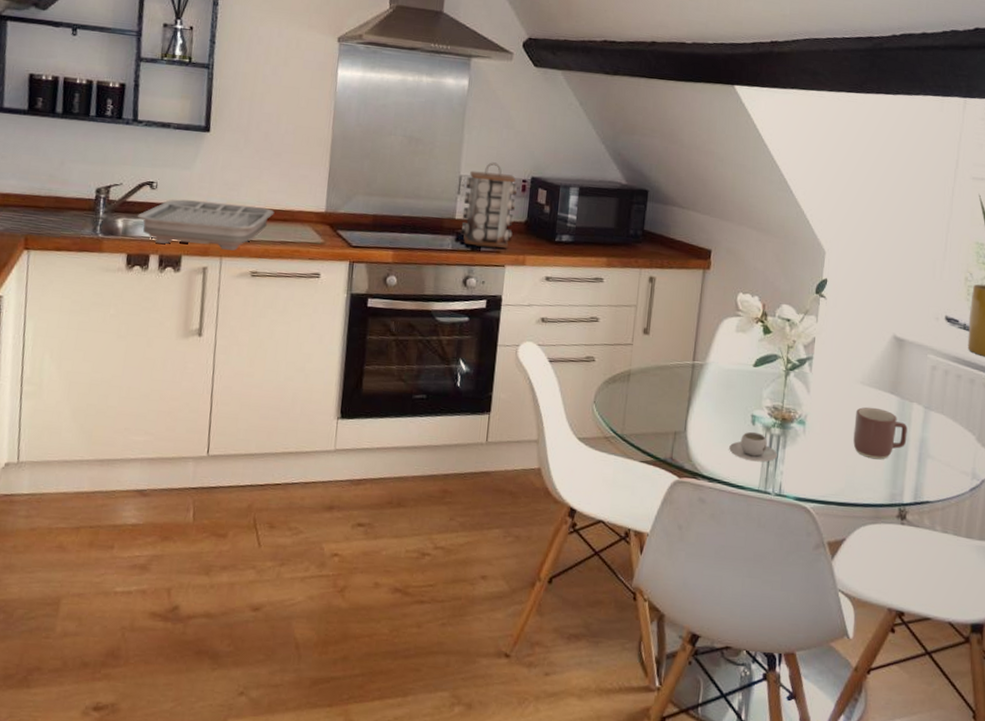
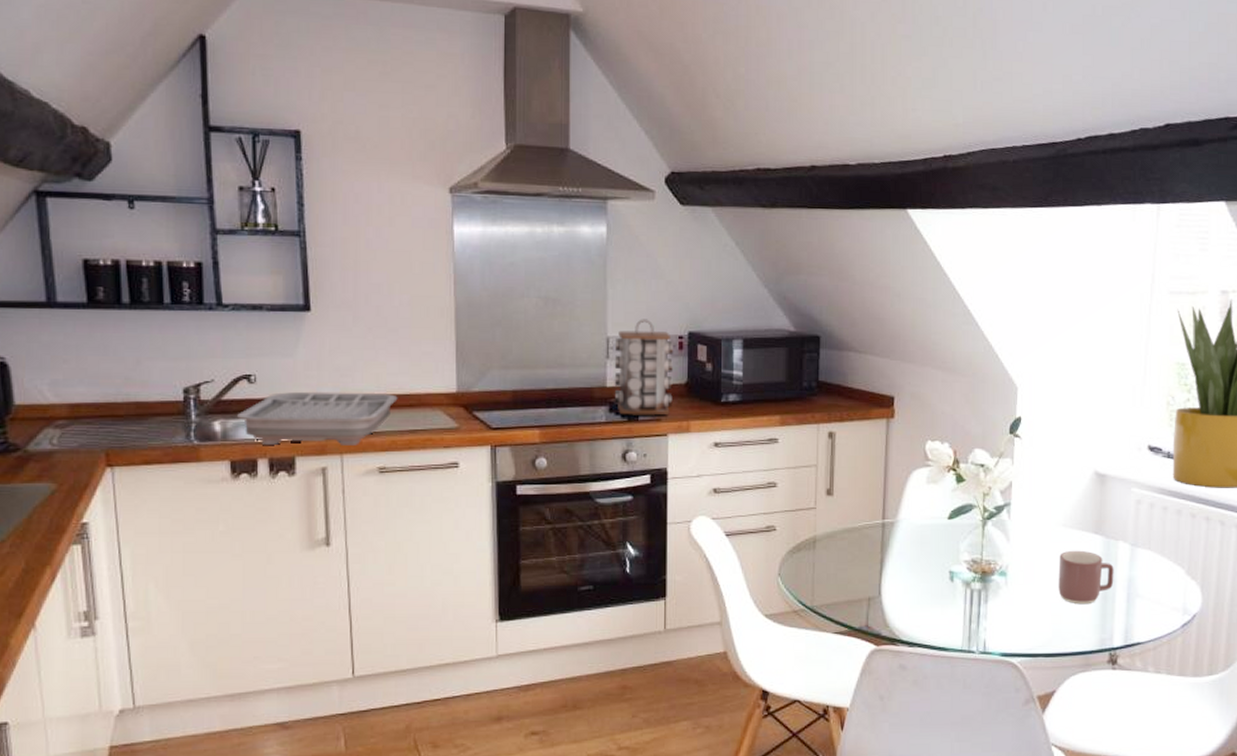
teacup: present [729,431,777,463] -> none [928,589,979,620]

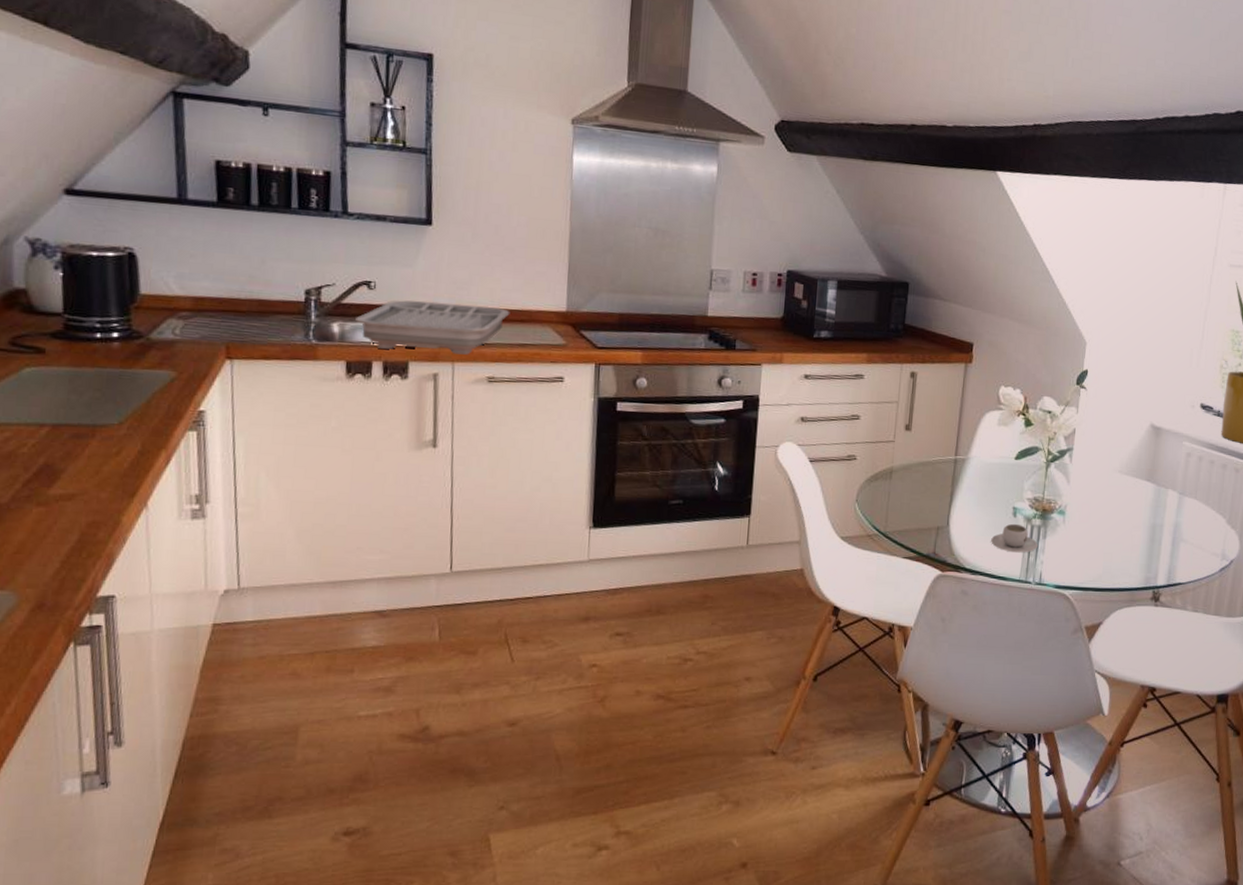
spice rack: present [614,319,673,417] -> none [713,255,772,346]
teacup: none [928,589,979,620] -> present [991,523,1038,553]
mug: present [1058,550,1114,605] -> none [1111,495,1163,545]

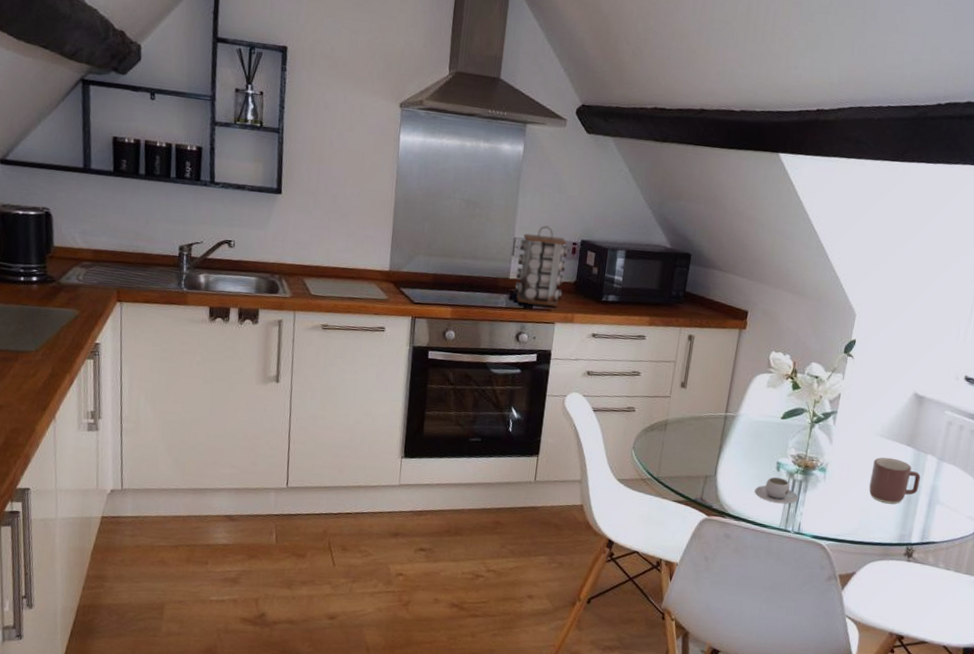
dish rack: present [355,300,510,355] -> none [218,256,343,305]
spice rack: none [713,255,772,346] -> present [514,225,568,307]
mug: none [1111,495,1163,545] -> present [869,457,921,504]

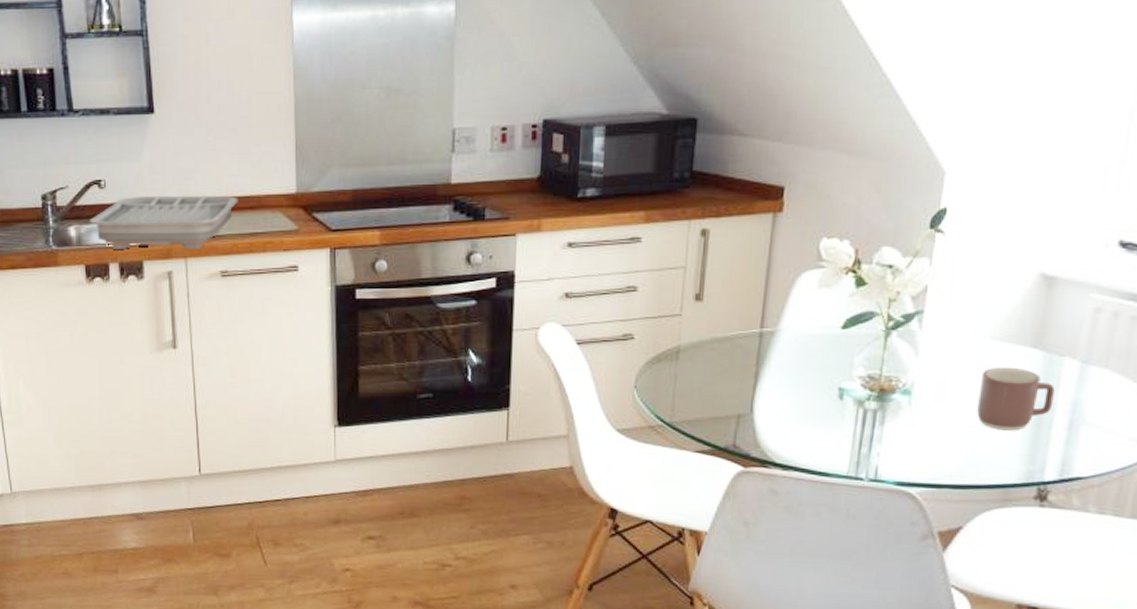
dish rack: none [218,256,343,305] -> present [90,195,239,249]
spice rack: present [514,225,568,307] -> none [459,107,525,215]
teacup: present [754,477,798,504] -> none [809,407,873,443]

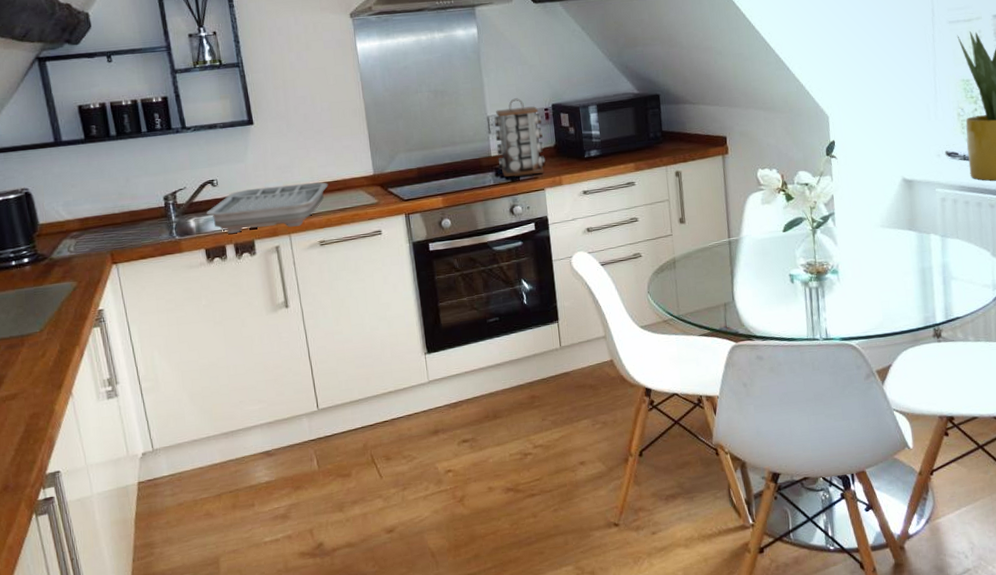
spice rack: none [459,107,525,215] -> present [493,98,546,178]
mug: present [977,367,1055,431] -> none [881,245,931,291]

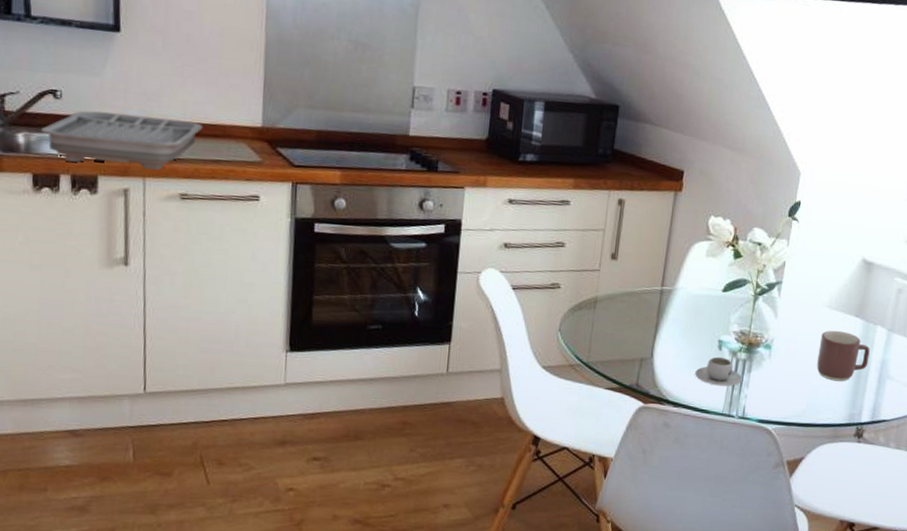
spice rack: present [493,98,546,178] -> none [415,72,477,168]
teacup: none [775,288,819,315] -> present [695,356,742,387]
mug: none [881,245,931,291] -> present [817,330,870,381]

